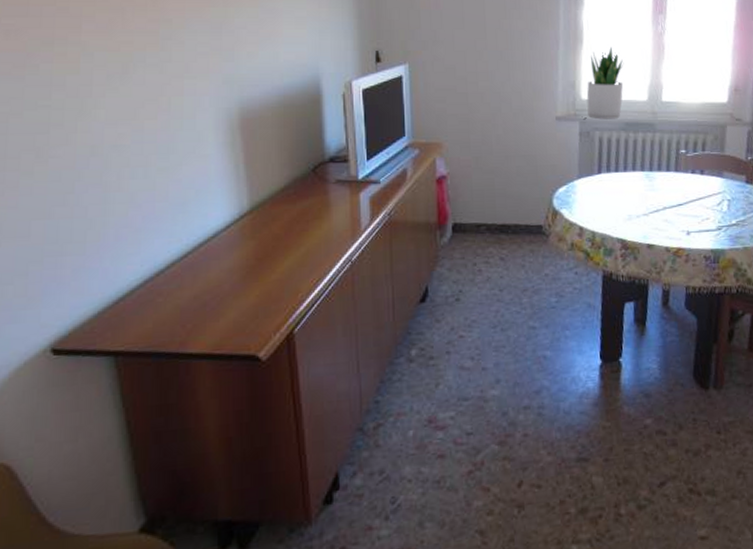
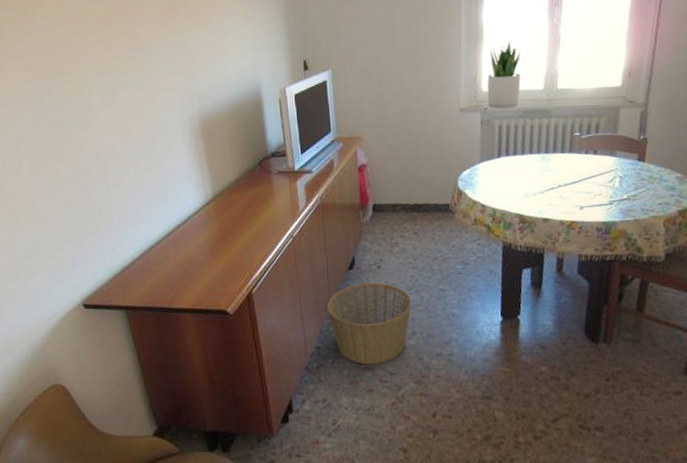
basket: none [390,319,496,423] -> present [326,282,412,365]

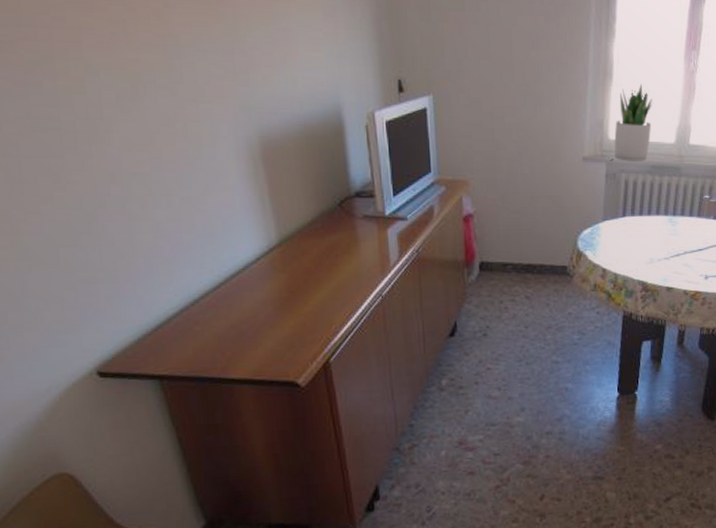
basket: present [326,282,412,365] -> none [422,352,522,445]

